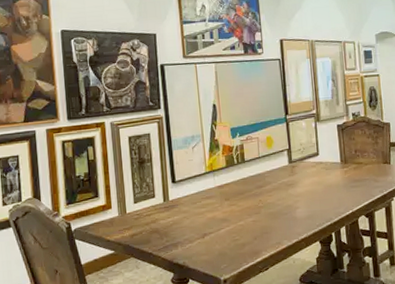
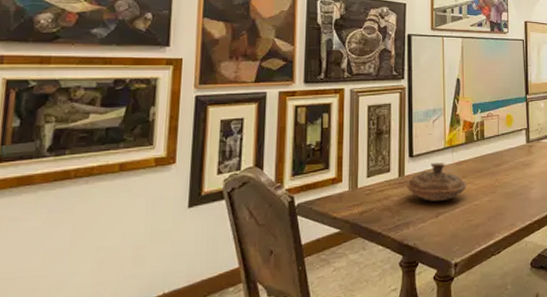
decorative bowl: none [171,187,230,224] -> present [406,163,467,203]

